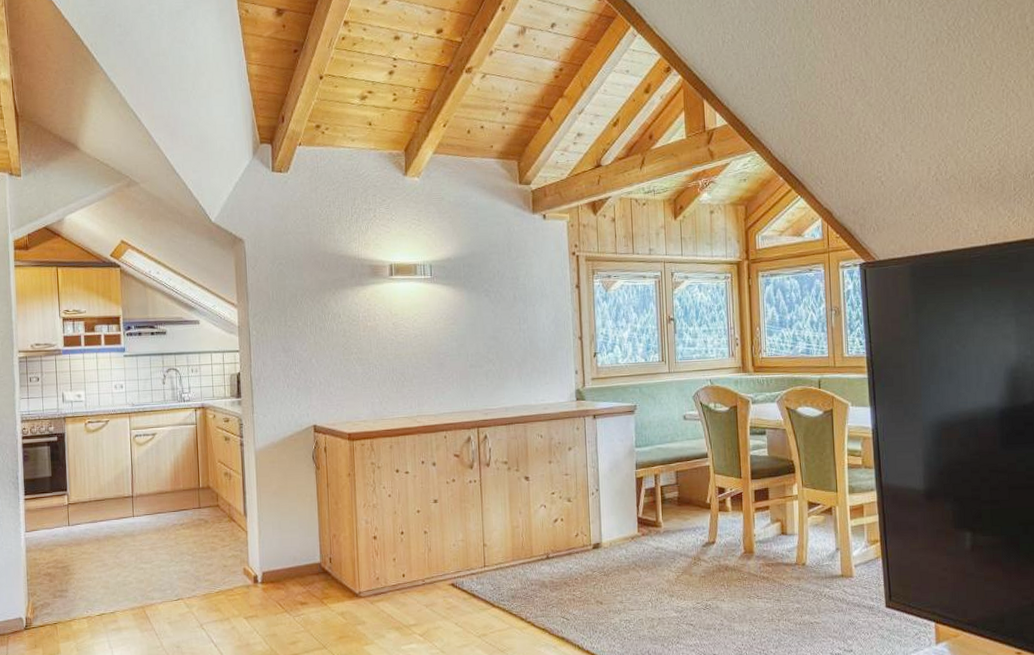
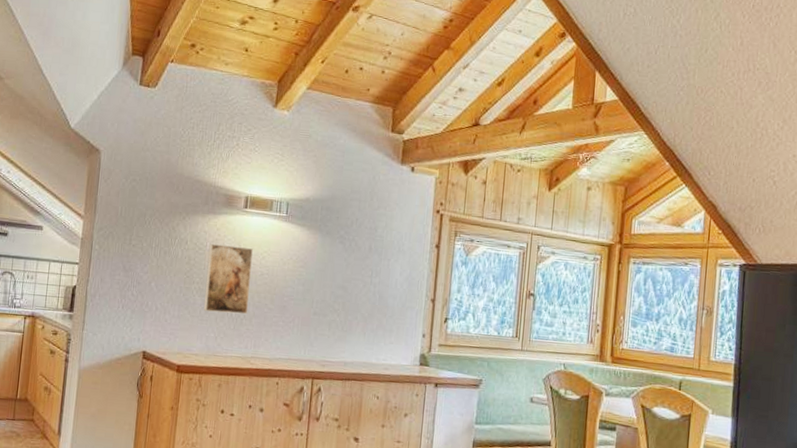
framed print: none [362,312,408,379] -> present [203,244,253,315]

